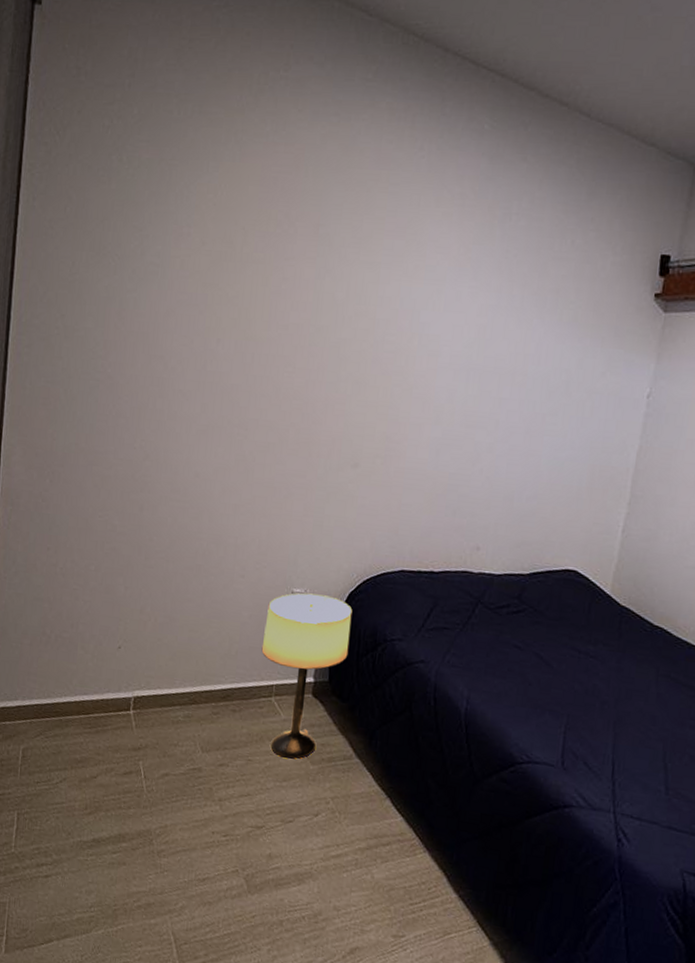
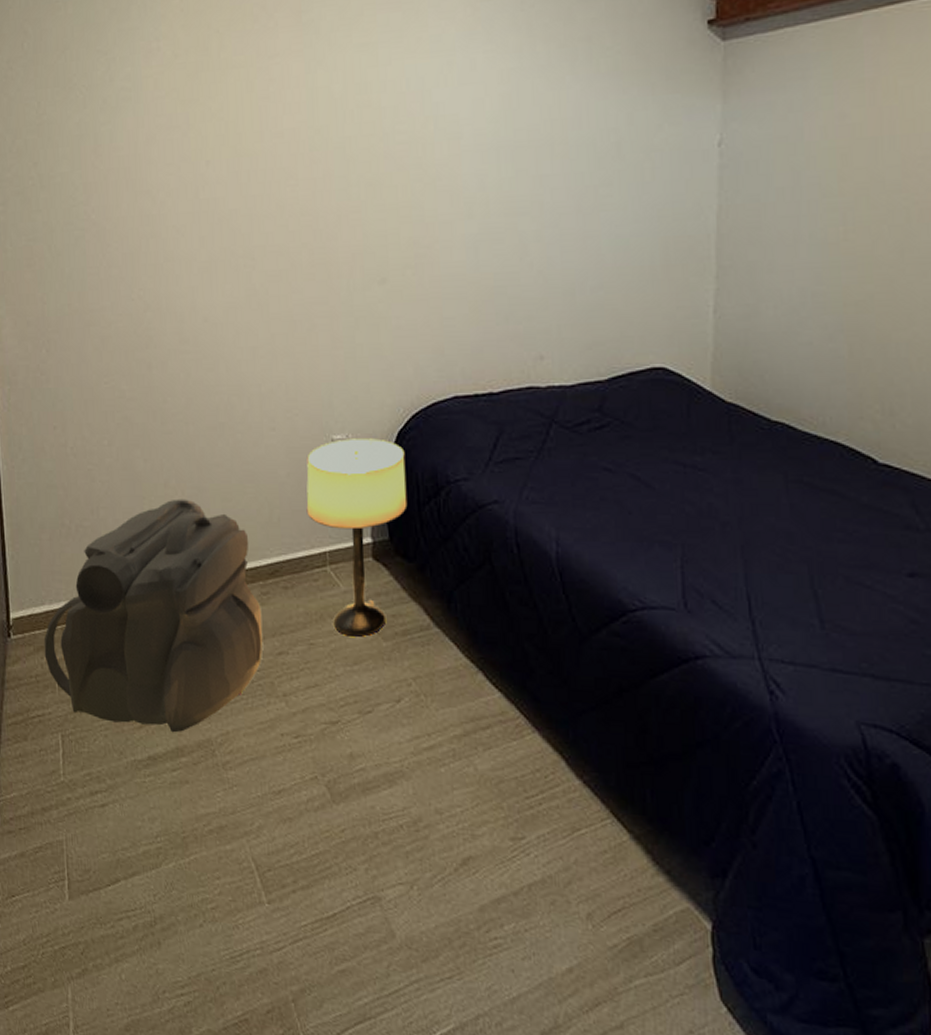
backpack: none [11,624,211,822] -> present [43,499,263,733]

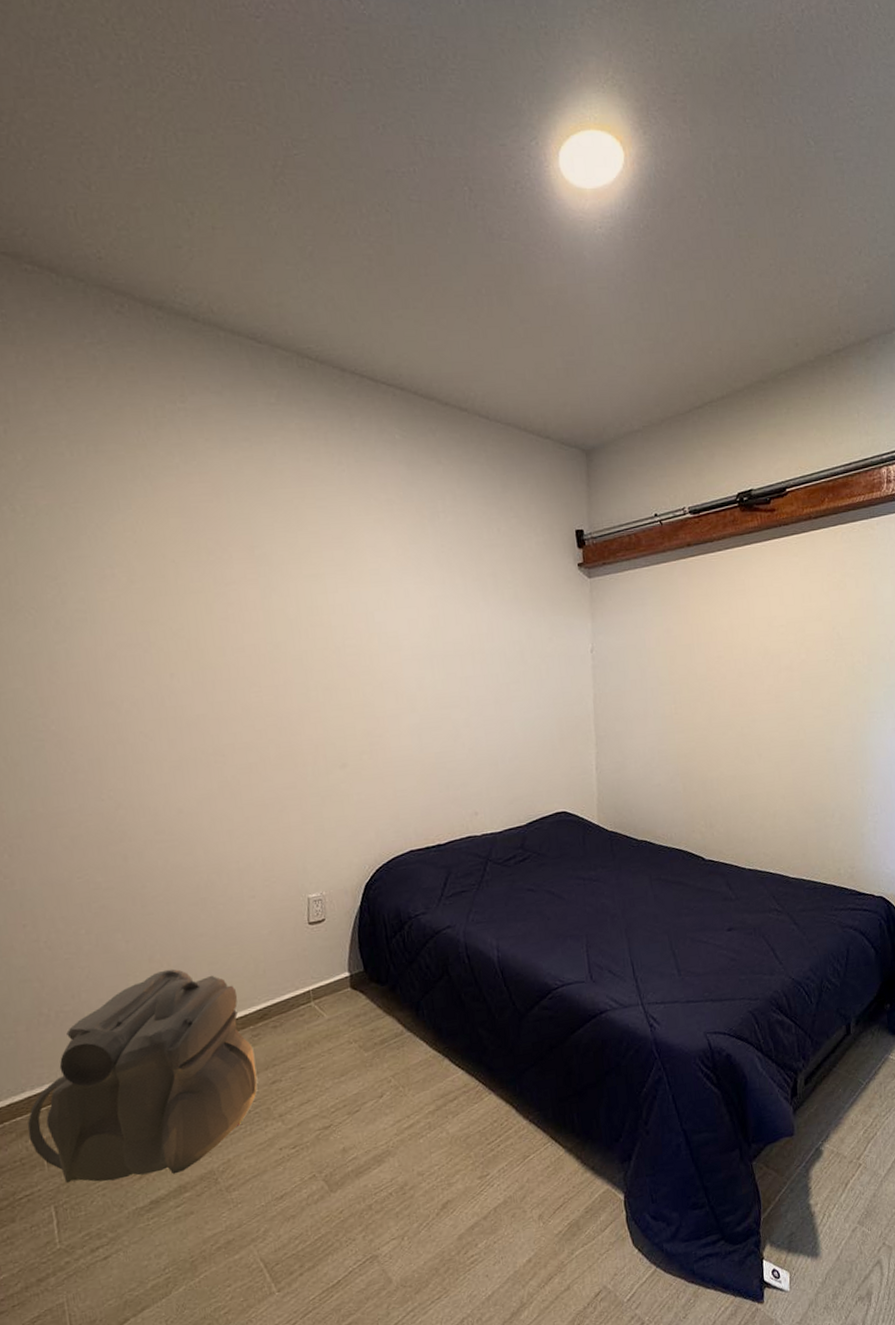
table lamp: present [306,438,408,637] -> none [286,892,378,1055]

